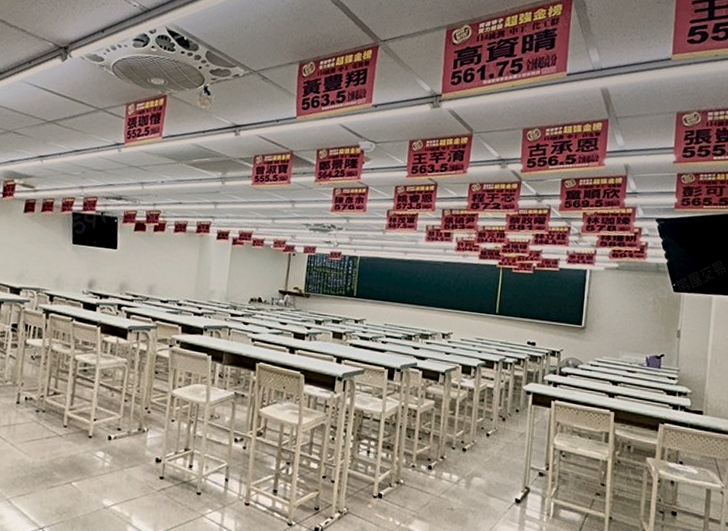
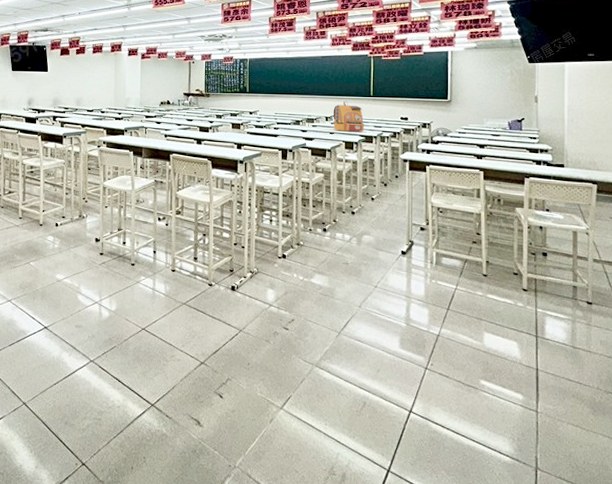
backpack: none [450,317,486,355] -> present [333,101,365,131]

